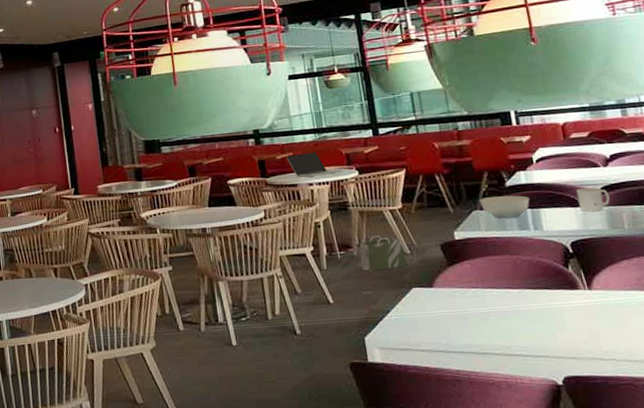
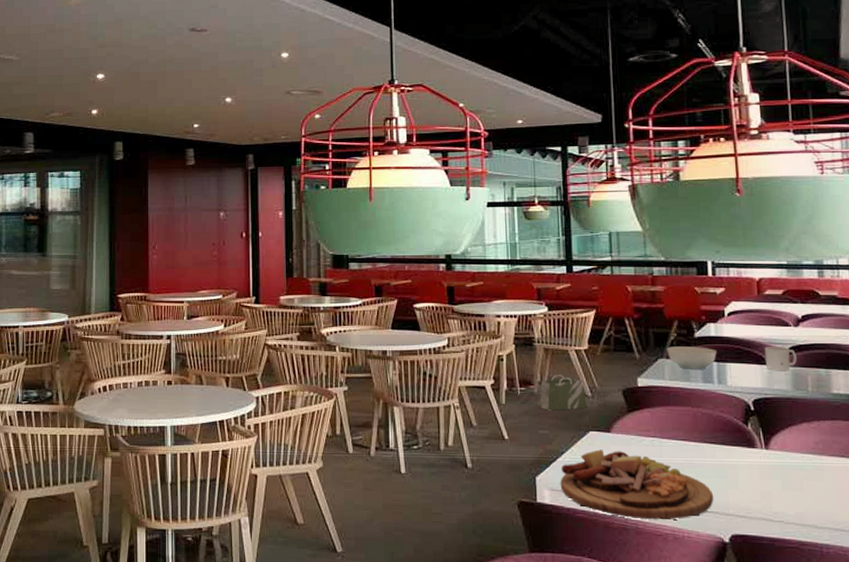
laptop: present [286,152,343,178] -> none [476,284,532,309]
food platter: none [388,304,543,370] -> present [560,449,714,520]

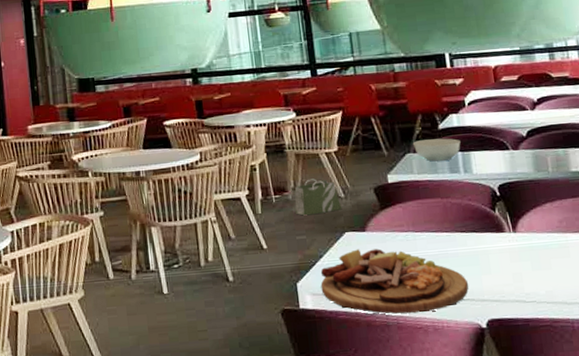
mug: present [764,346,797,371] -> none [504,130,536,156]

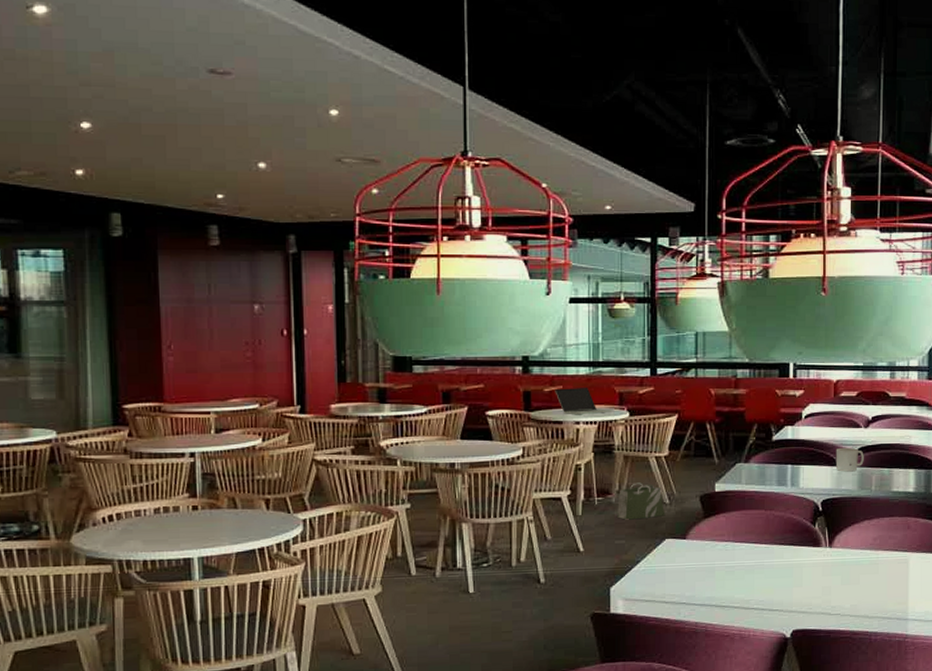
laptop: none [224,93,280,119] -> present [555,388,613,415]
food platter: present [320,248,469,315] -> none [634,556,780,623]
bowl: present [412,138,461,162] -> none [744,450,792,473]
mug: none [504,130,536,156] -> present [835,447,864,472]

